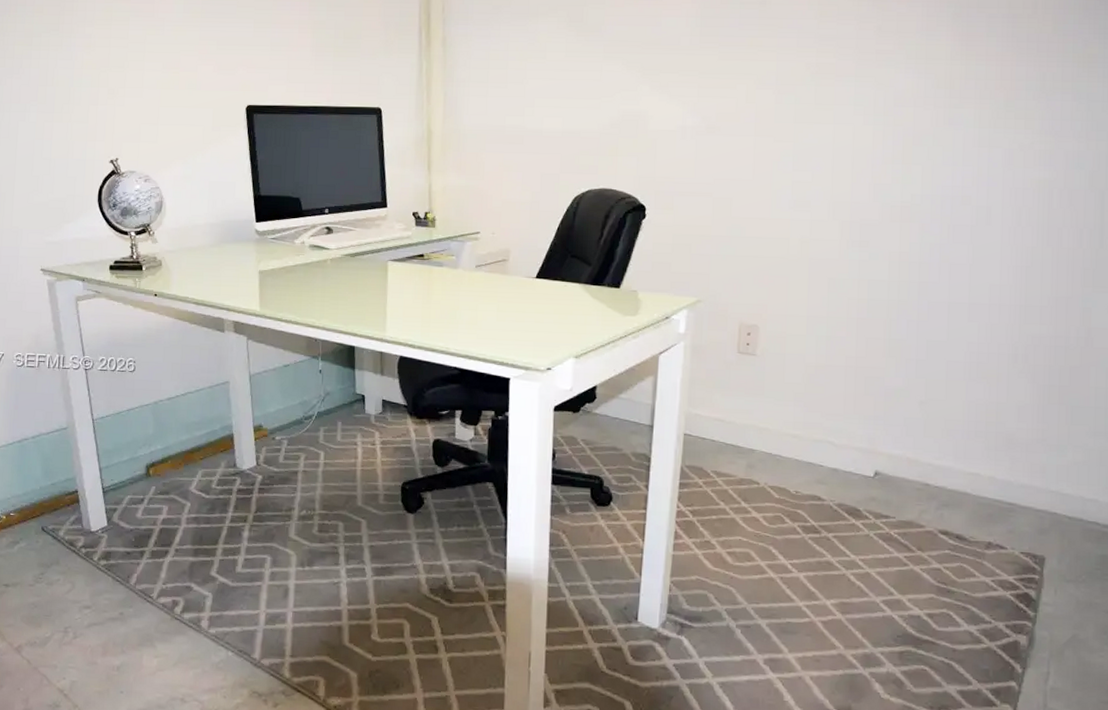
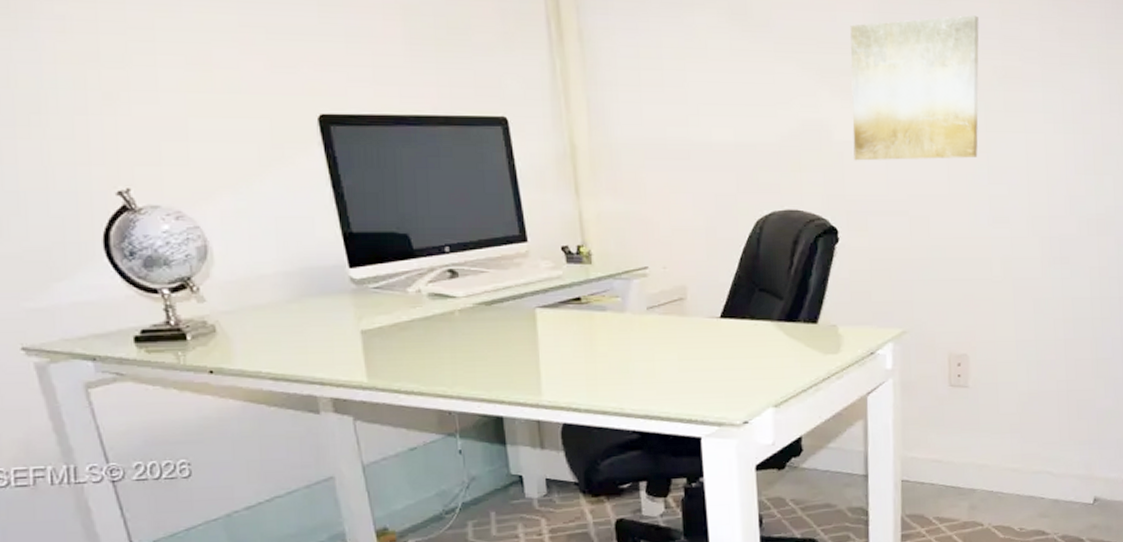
wall art: none [666,17,796,148] -> present [850,15,979,161]

